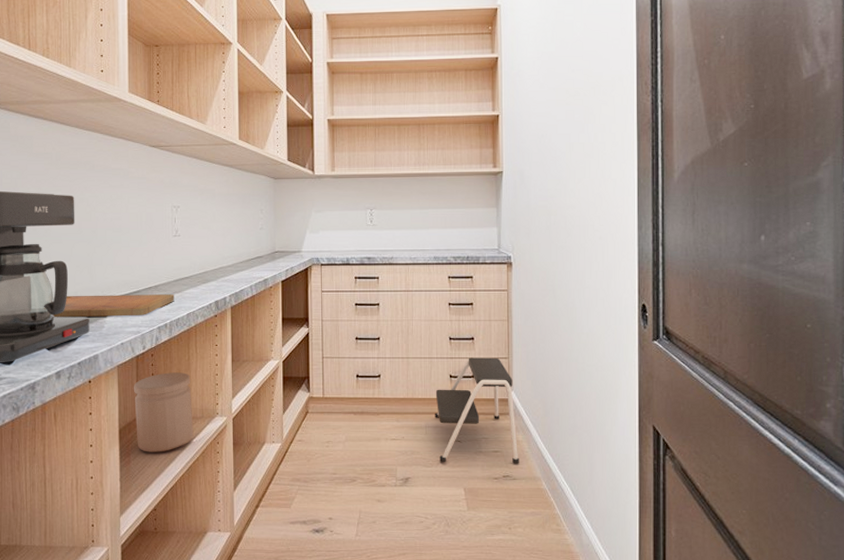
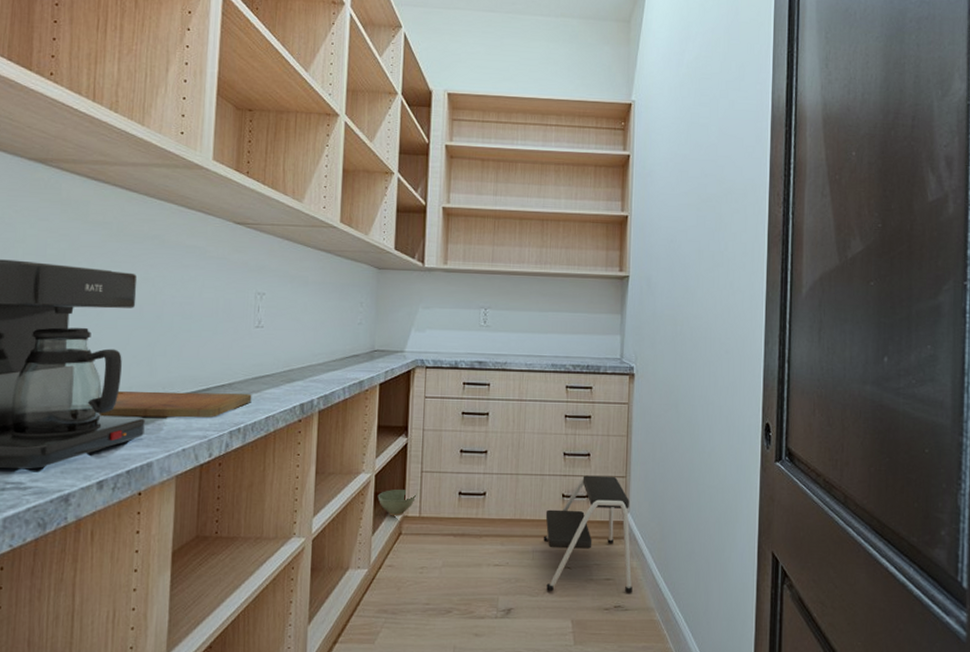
jar: present [133,372,194,452] -> none [193,485,265,579]
bowl: none [286,374,320,397] -> present [377,490,417,516]

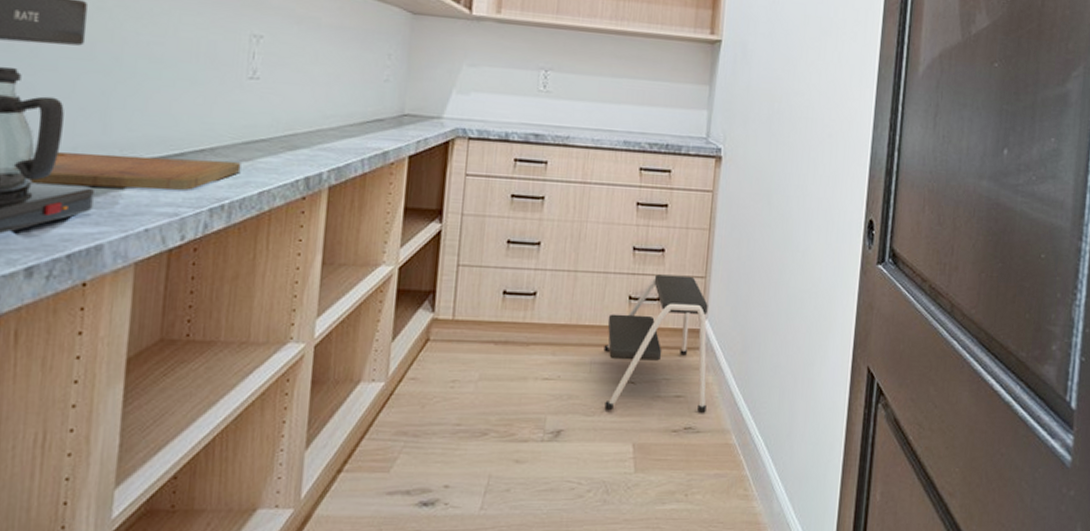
bowl: present [377,490,417,516] -> none [400,286,451,319]

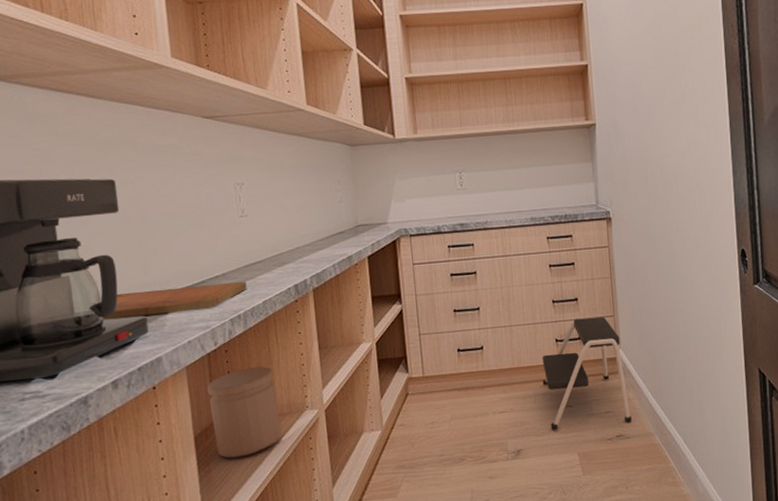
jar: none [155,276,255,393] -> present [206,366,282,458]

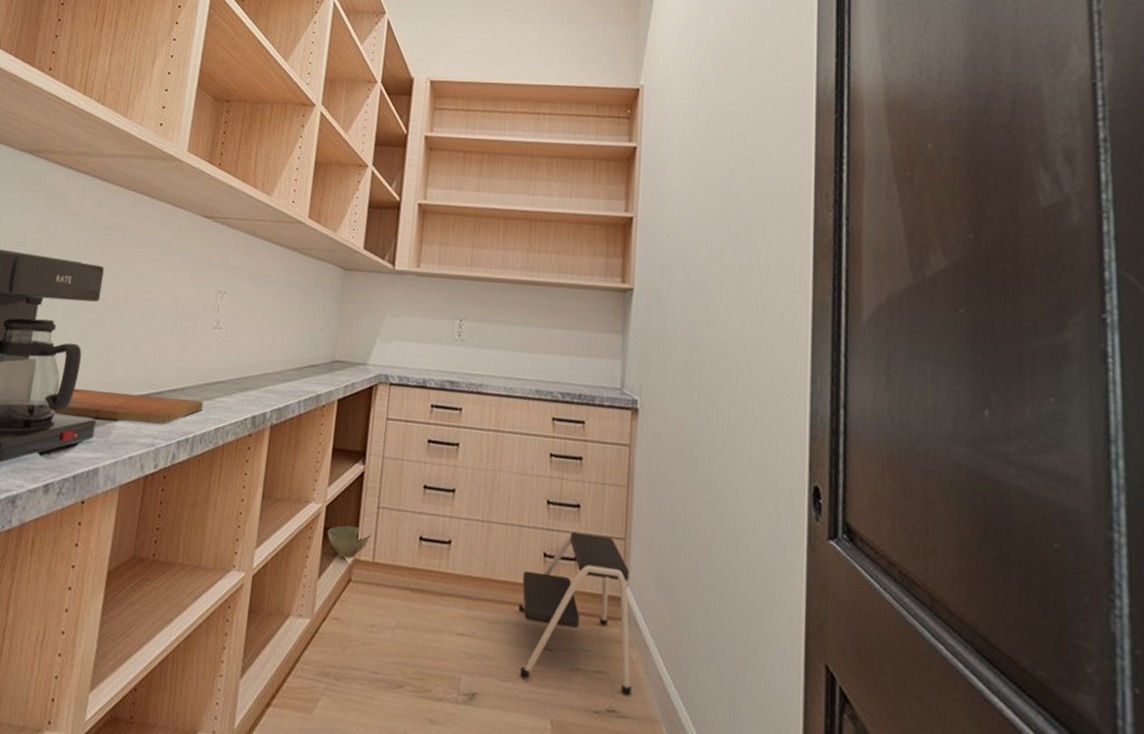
jar: present [206,366,282,458] -> none [127,502,208,610]
bowl: none [381,353,418,379] -> present [327,525,372,559]

